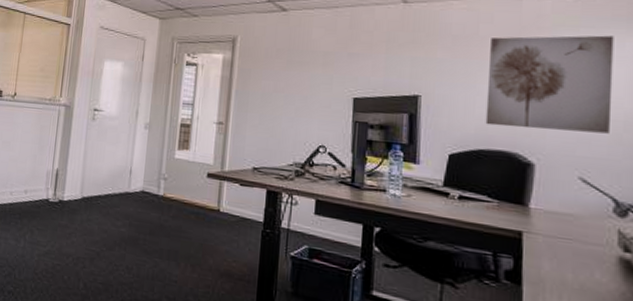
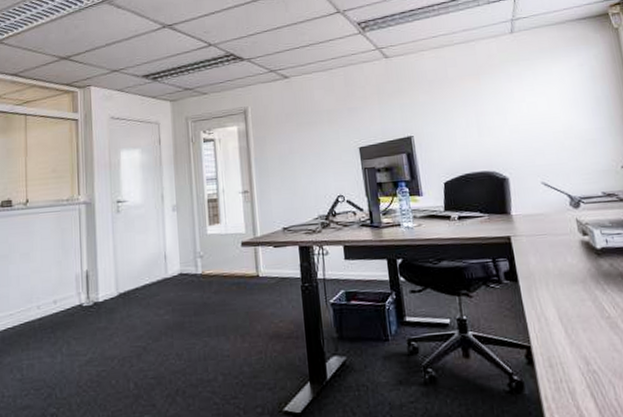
wall art: present [485,35,614,134] -> none [458,64,555,152]

